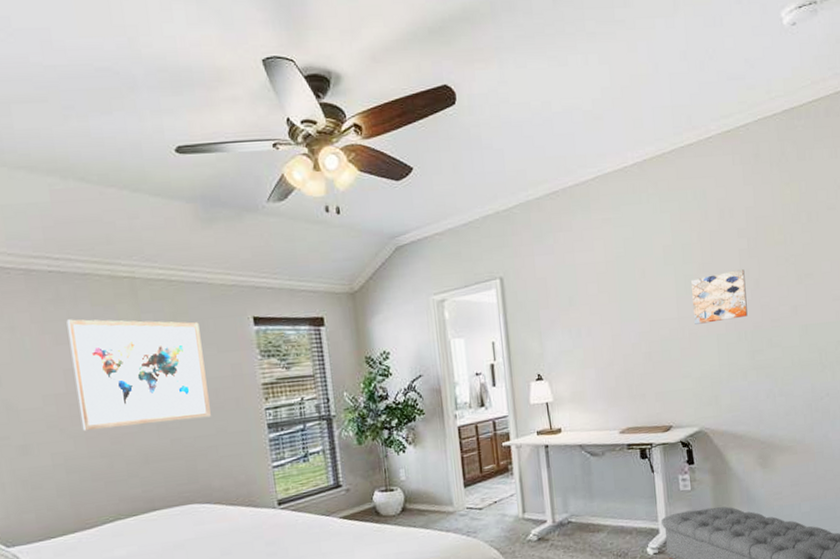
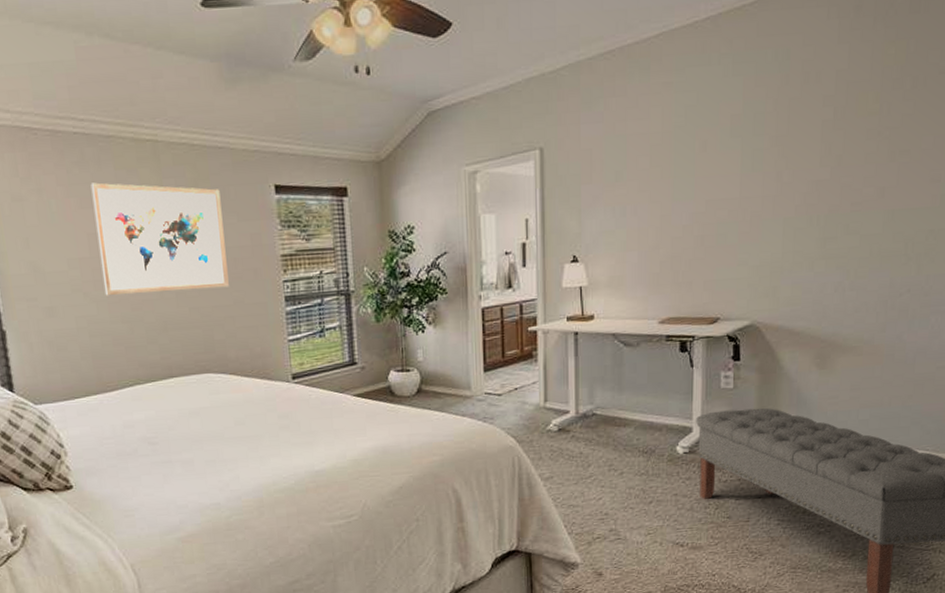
wall art: present [691,269,748,325] -> none [759,143,826,206]

